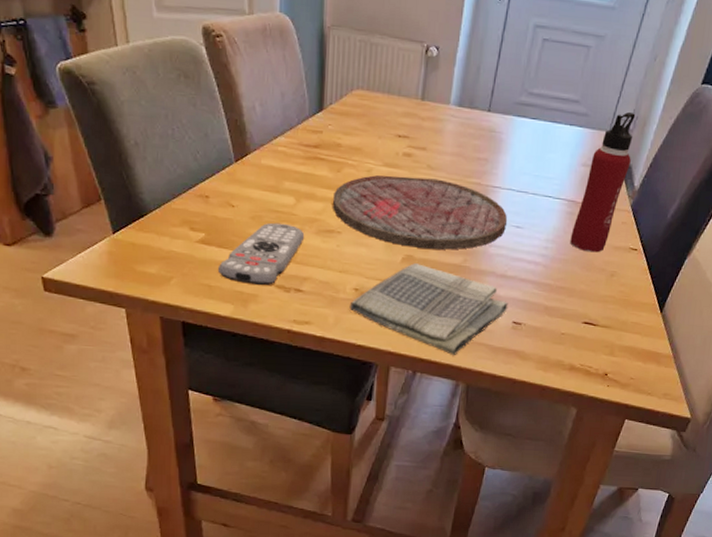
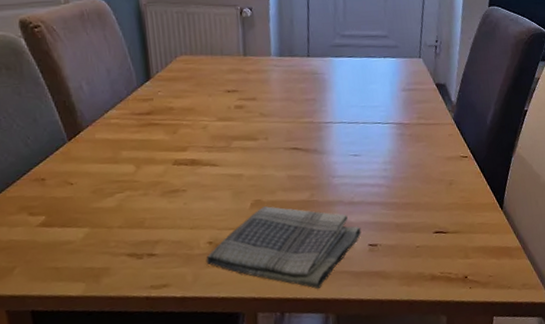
remote control: present [217,222,305,286] -> none [63,191,150,259]
cutting board: present [333,175,508,250] -> none [173,124,345,192]
water bottle: present [570,111,636,253] -> none [405,38,445,167]

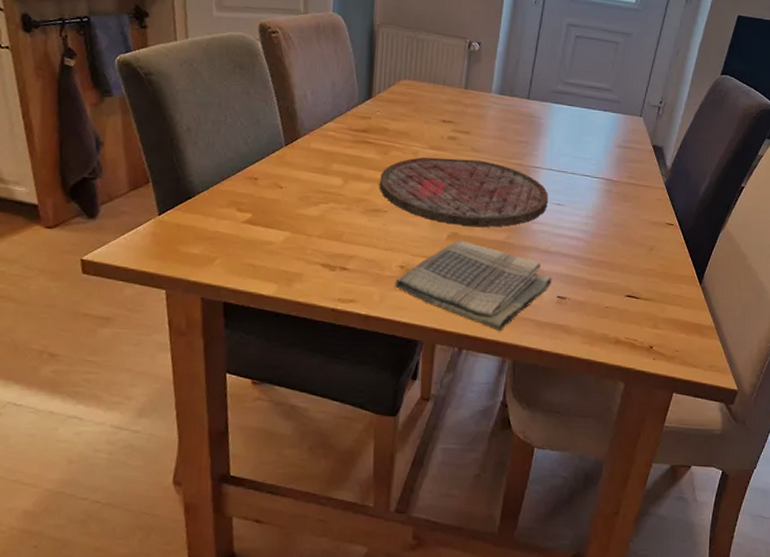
cutting board: none [173,124,345,192] -> present [380,157,549,227]

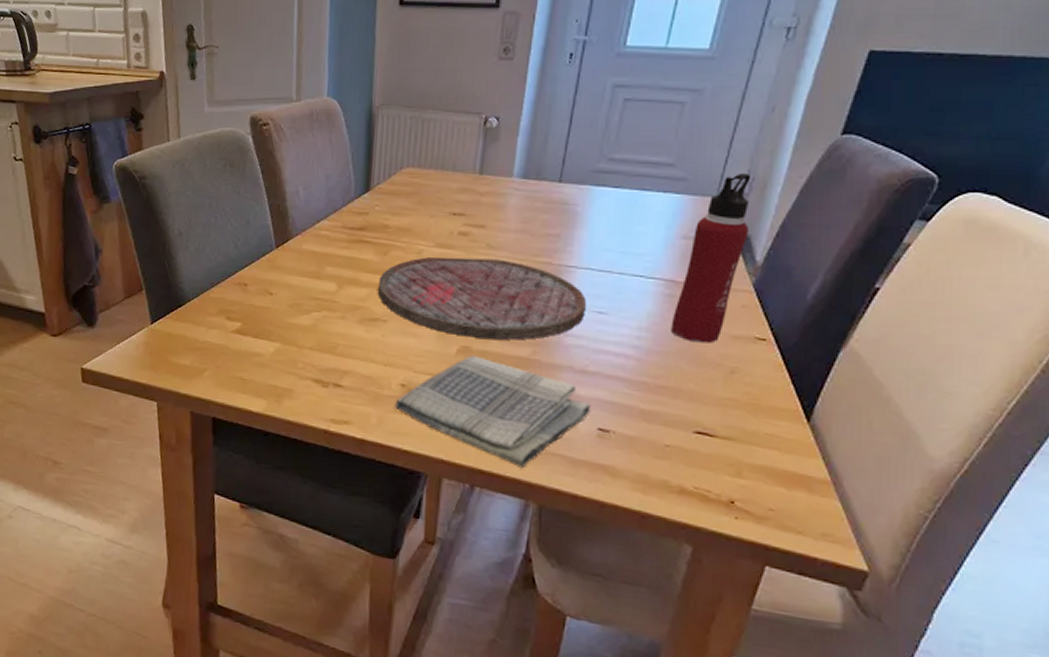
water bottle: none [609,98,664,228] -> present [671,172,751,344]

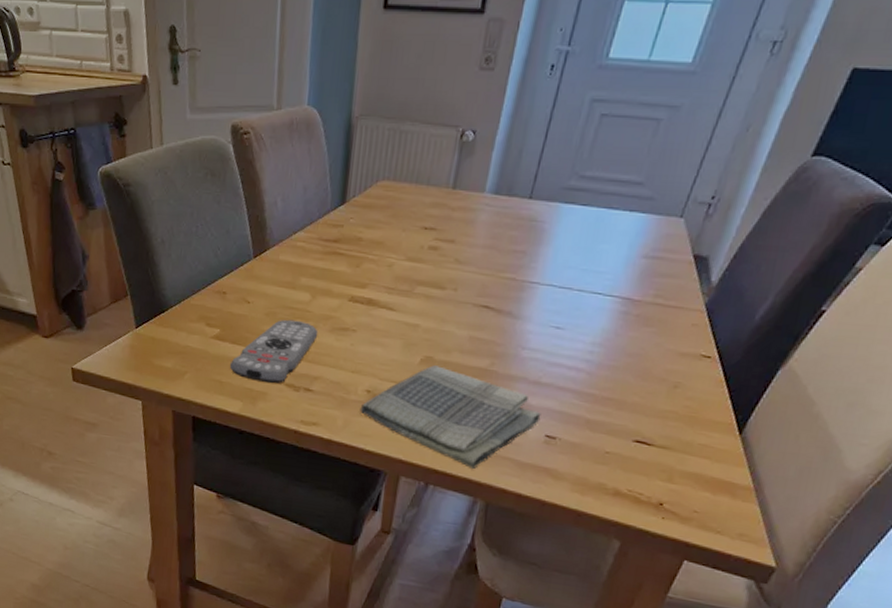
remote control: none [252,310,347,380] -> present [229,319,319,384]
cutting board: present [378,256,587,340] -> none [349,270,546,352]
water bottle: present [671,172,751,344] -> none [622,193,717,360]

